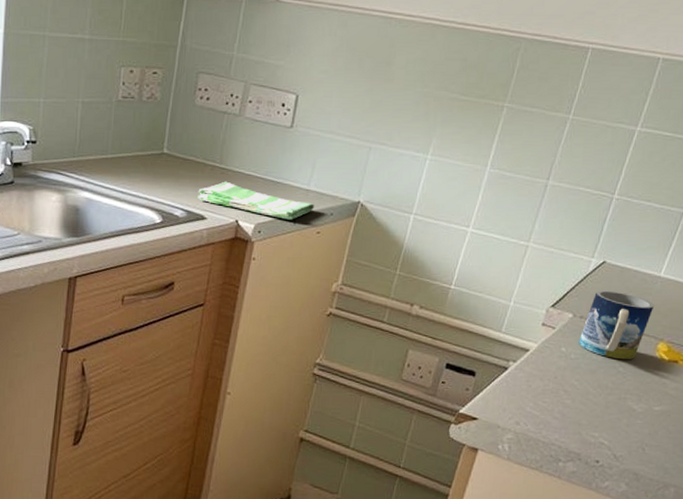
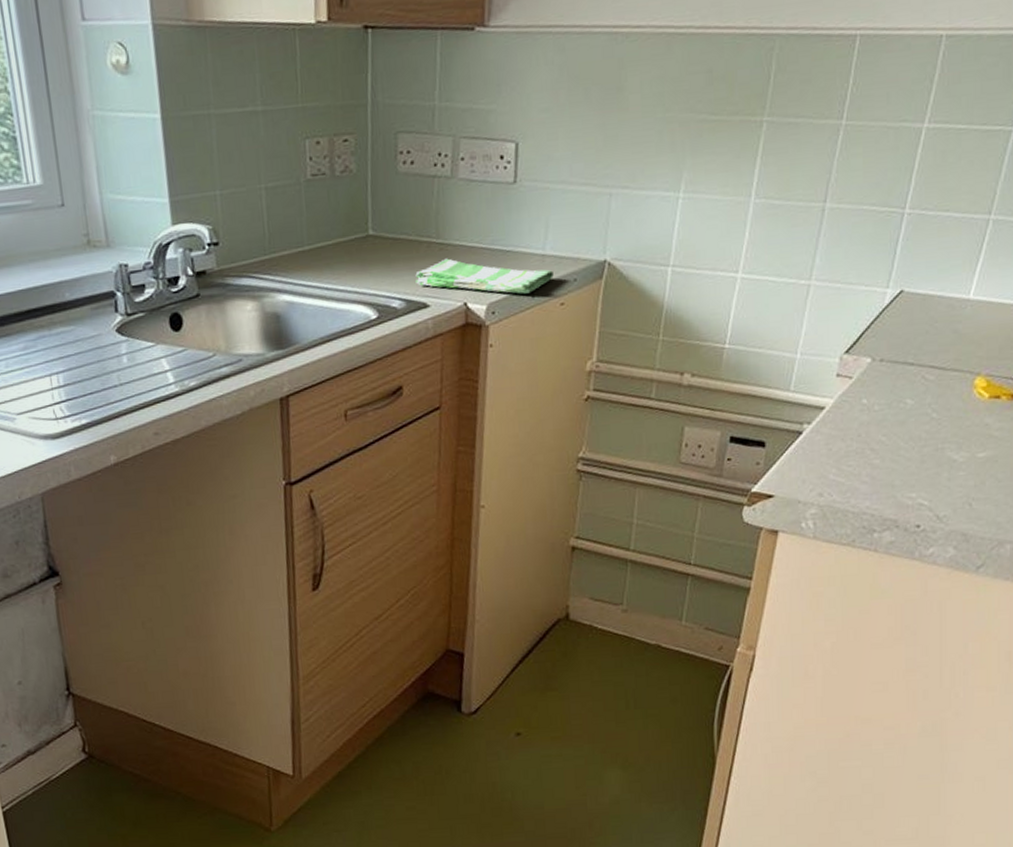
mug: present [578,290,655,360] -> none [881,324,967,404]

